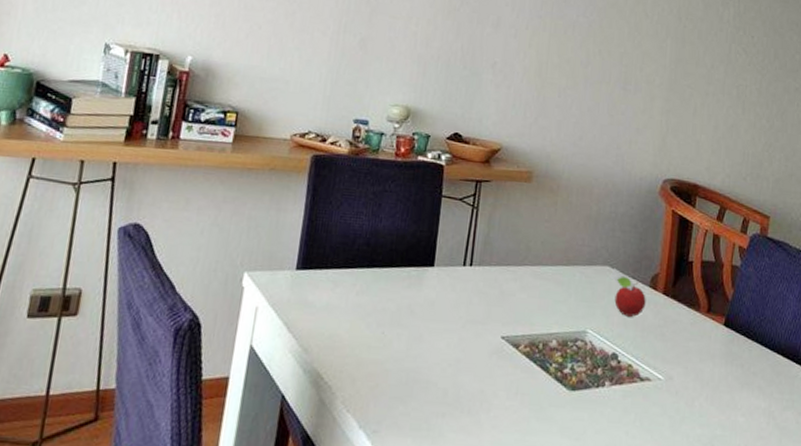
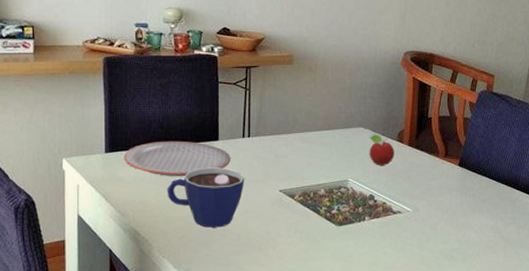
plate: none [317,261,447,309] -> present [124,141,231,177]
cup: none [363,298,461,379] -> present [167,167,245,228]

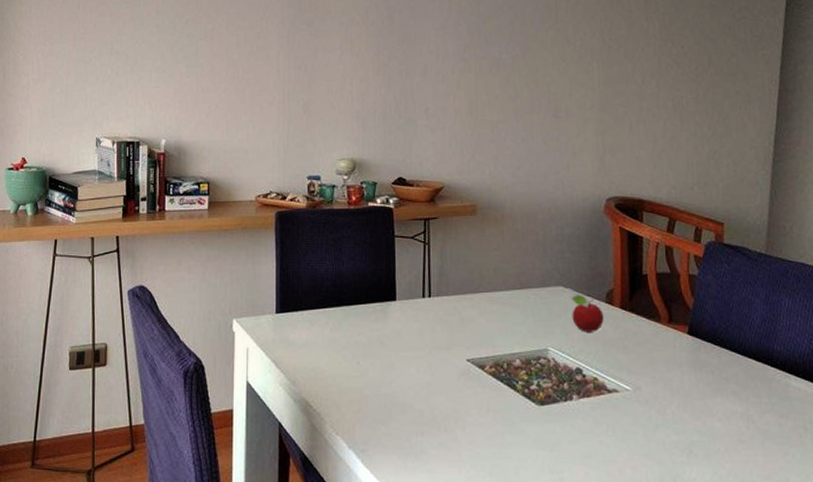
plate: present [124,141,231,177] -> none [295,301,410,342]
cup: present [167,167,245,228] -> none [340,331,427,402]

